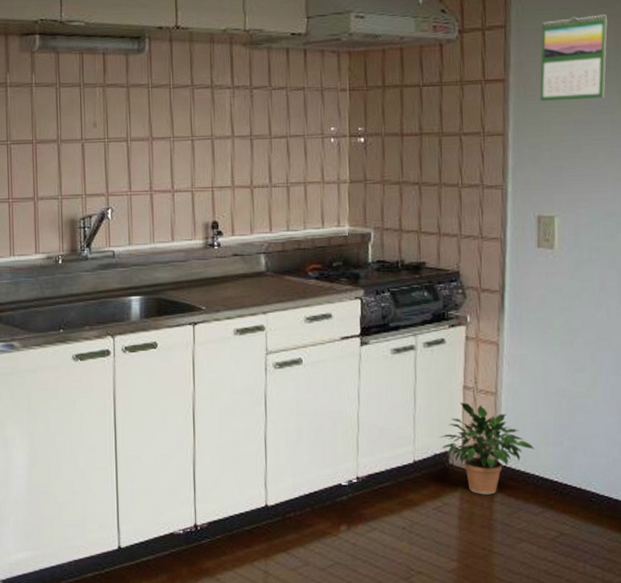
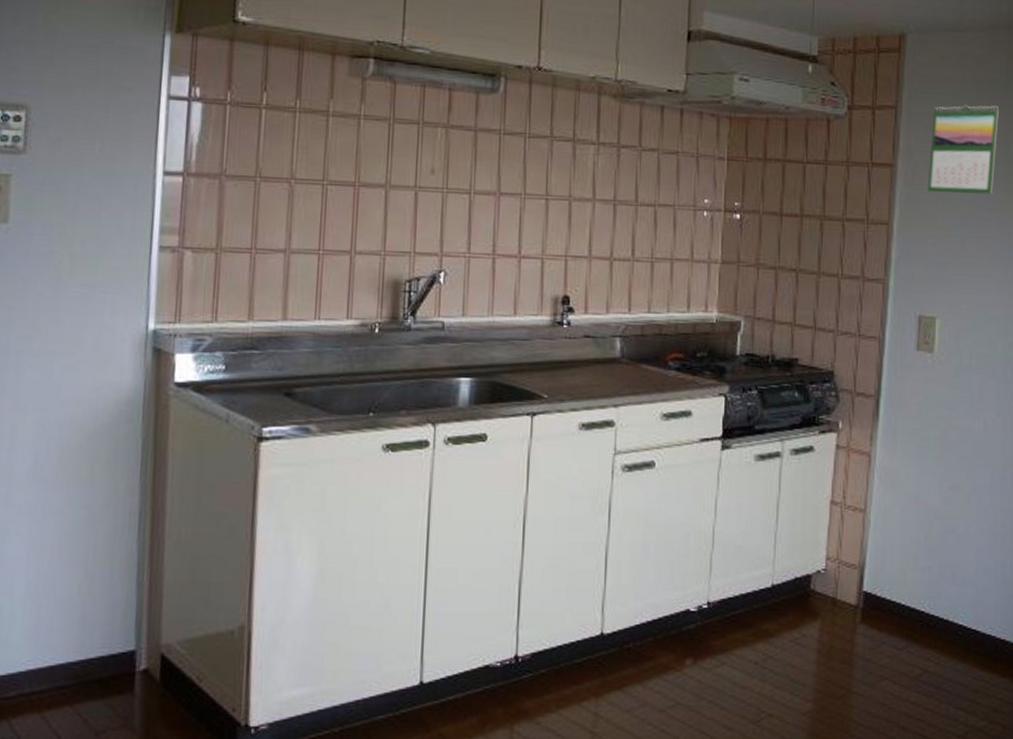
potted plant: present [439,402,534,495] -> none [801,519,902,626]

